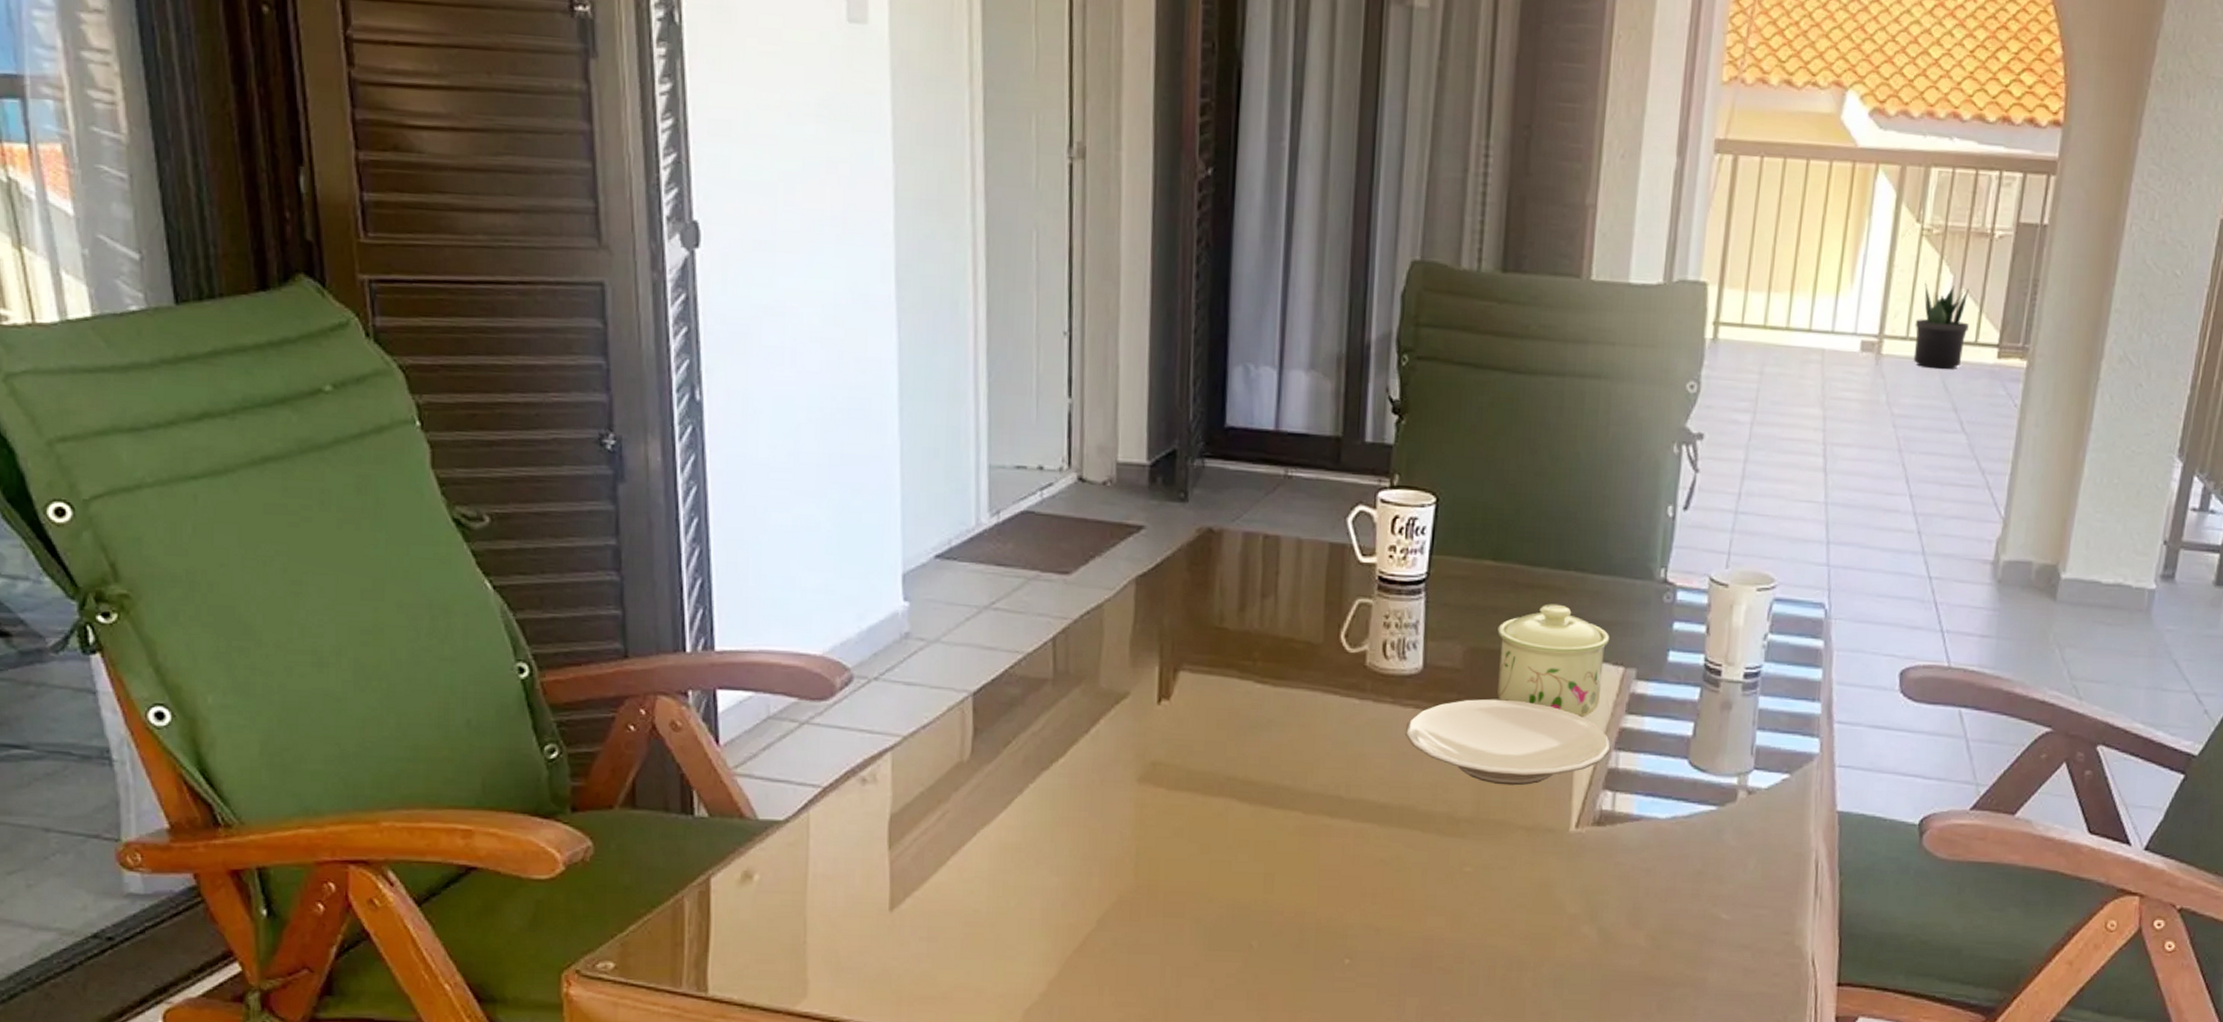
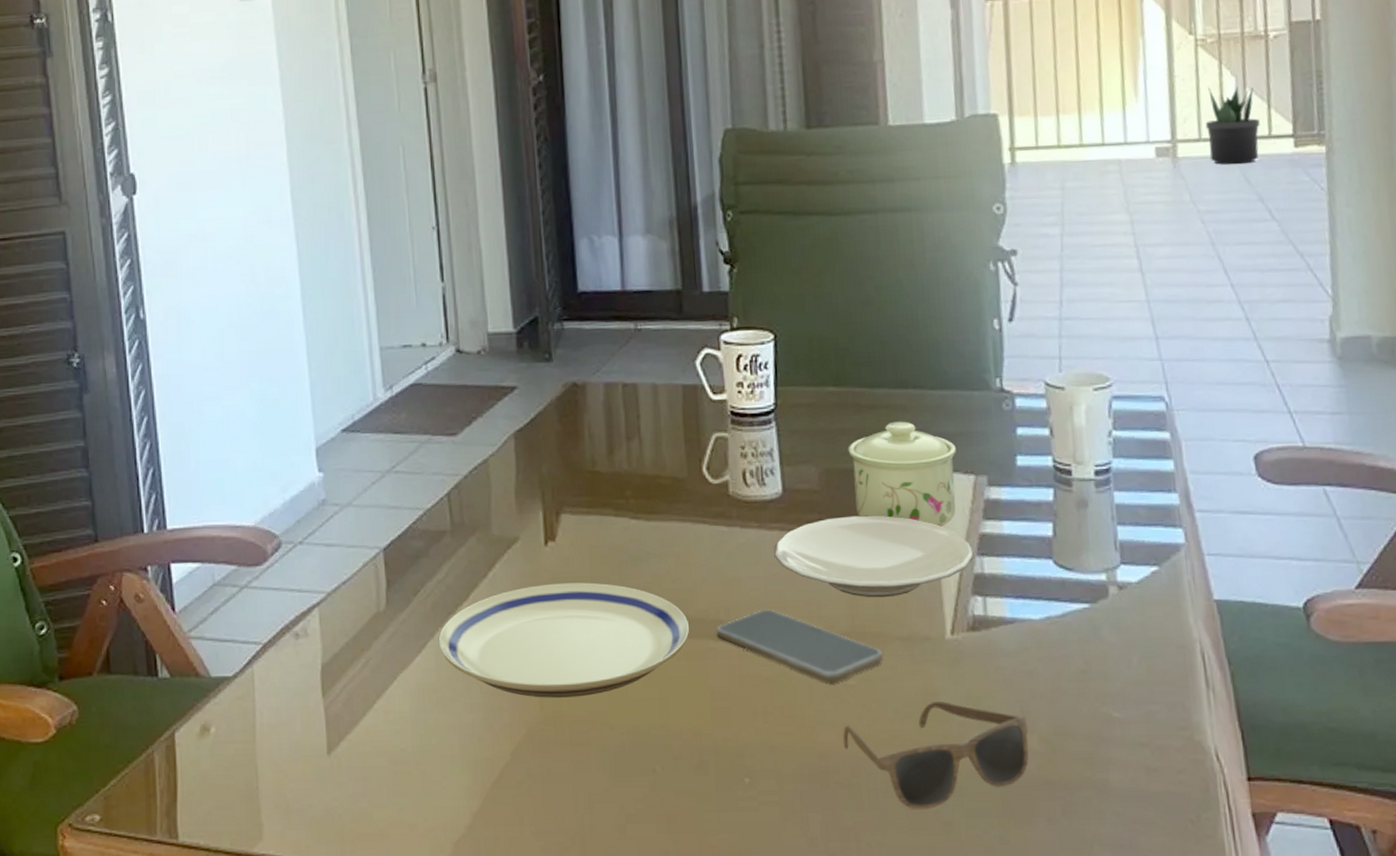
plate: none [1027,745,1306,867] -> present [438,582,690,698]
mobile phone: none [1333,789,1504,869] -> present [716,609,883,683]
sunglasses: none [1450,893,1637,999] -> present [842,701,1029,810]

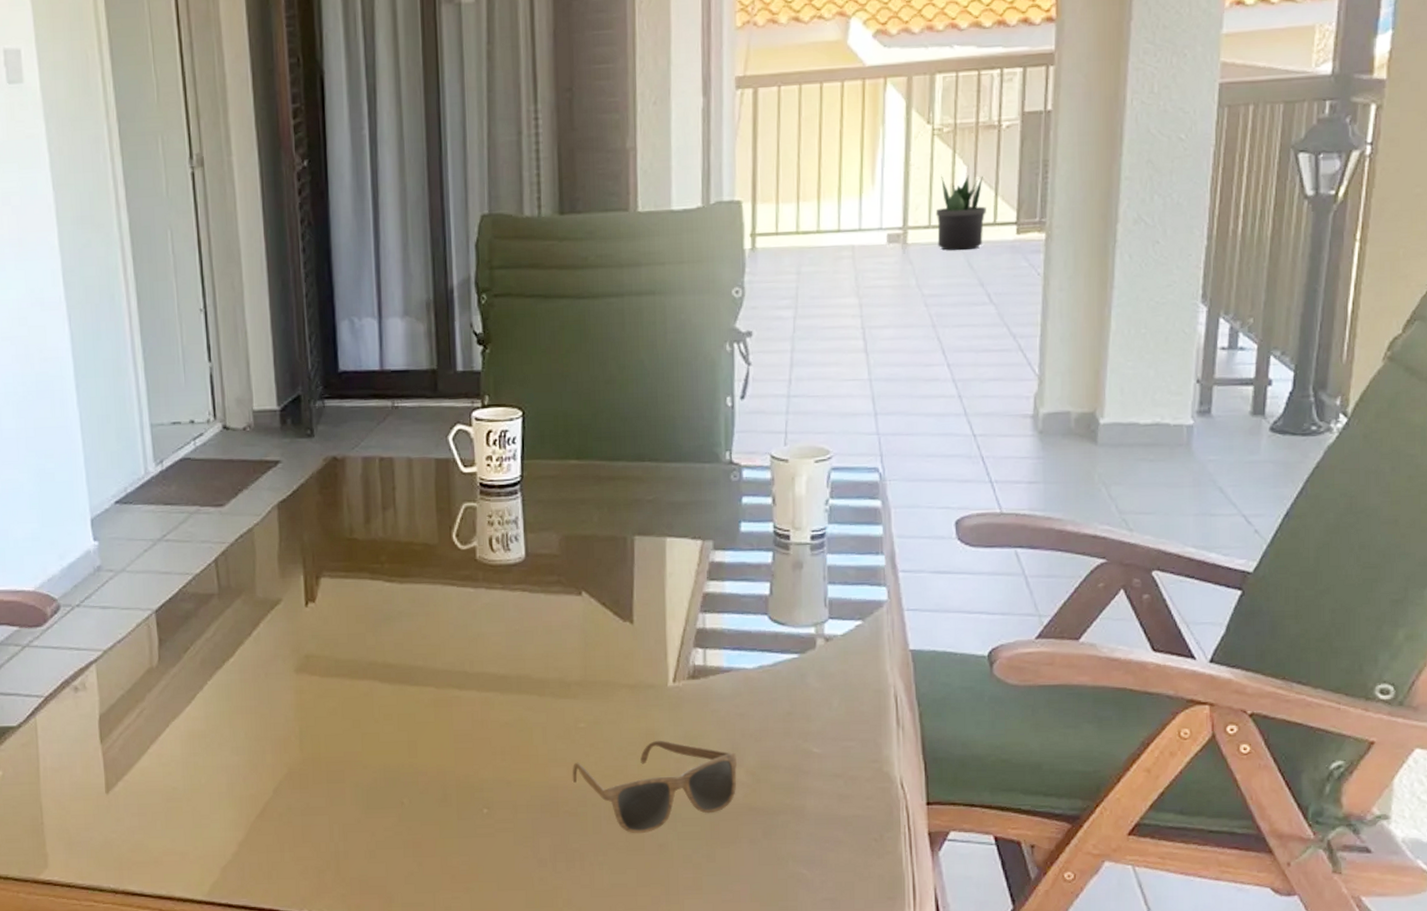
plate: present [438,582,690,698] -> none [207,639,437,742]
mobile phone: present [716,609,883,683] -> none [461,661,611,726]
saucer: present [773,515,975,598] -> none [515,577,698,651]
sugar bowl: present [848,421,957,527] -> none [587,491,687,587]

